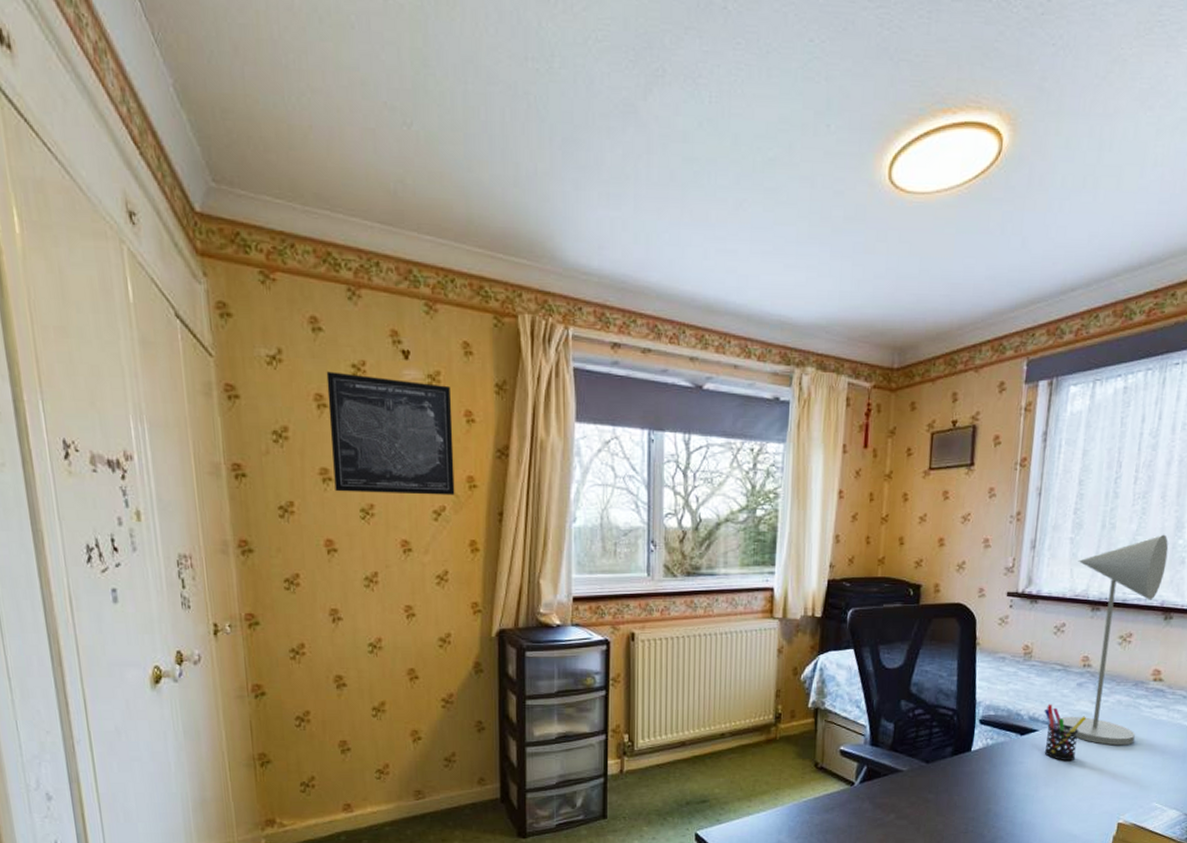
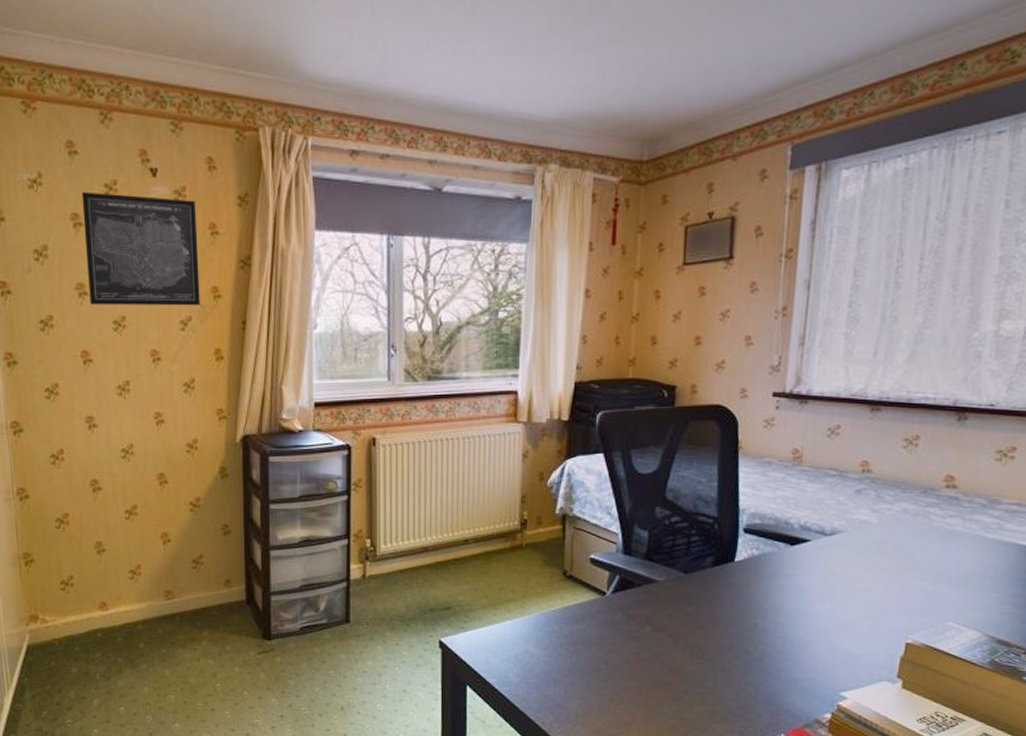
pen holder: present [1044,704,1087,761] -> none [817,512,867,575]
desk lamp: present [1057,534,1169,746] -> none [832,327,962,559]

